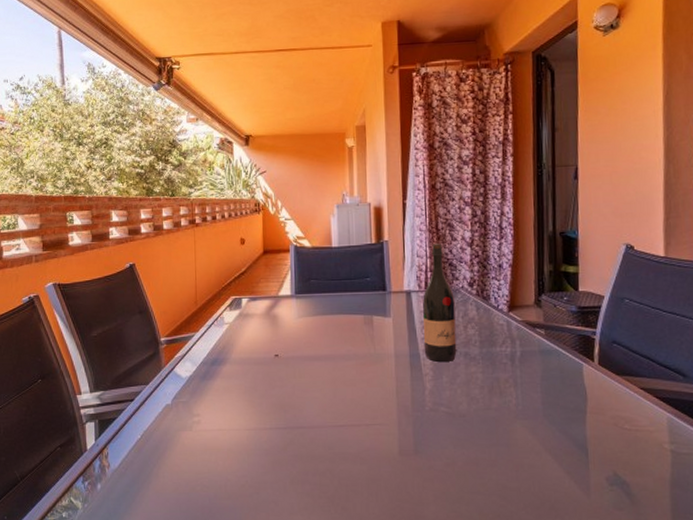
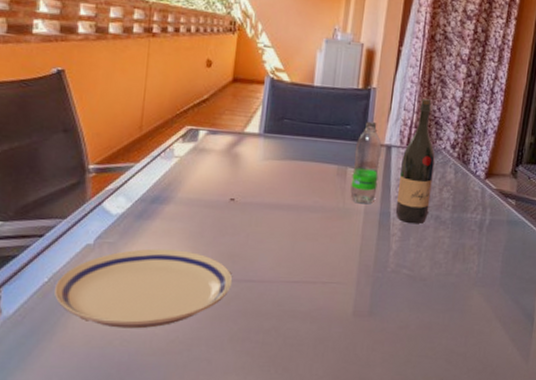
plate: none [147,404,287,476] -> present [54,248,233,329]
bottle: none [377,271,404,348] -> present [350,121,382,204]

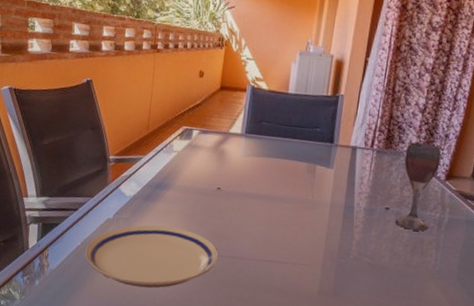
bottle: present [350,121,382,204] -> none [318,124,348,198]
wine bottle: present [395,98,436,224] -> none [358,105,398,219]
cup: none [435,139,481,236] -> present [395,142,442,231]

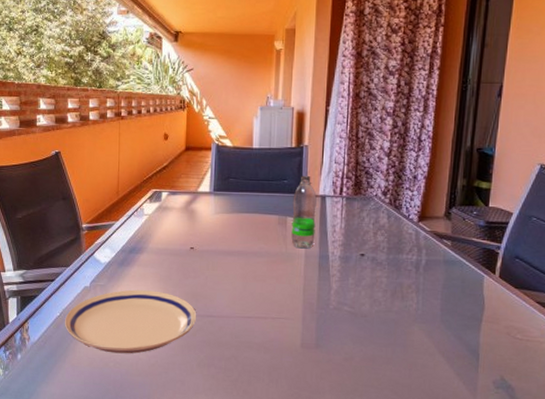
bottle: none [318,124,348,198] -> present [291,175,317,249]
cup: present [395,142,442,231] -> none [372,186,412,275]

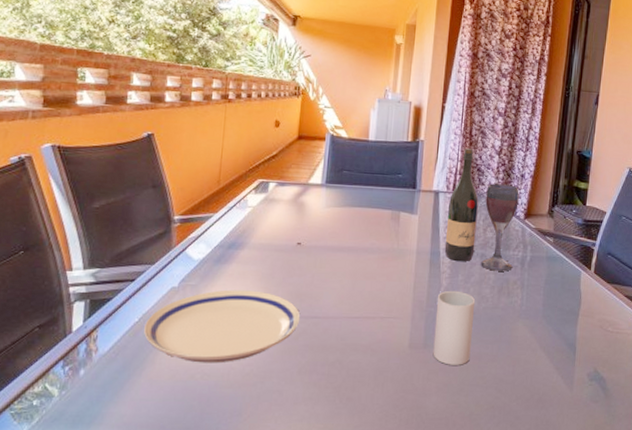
bottle: present [291,175,317,249] -> none [403,170,430,245]
cup: none [325,293,368,366] -> present [432,290,476,365]
wine bottle: none [333,151,368,266] -> present [444,148,479,262]
cup: none [372,186,412,275] -> present [481,183,519,272]

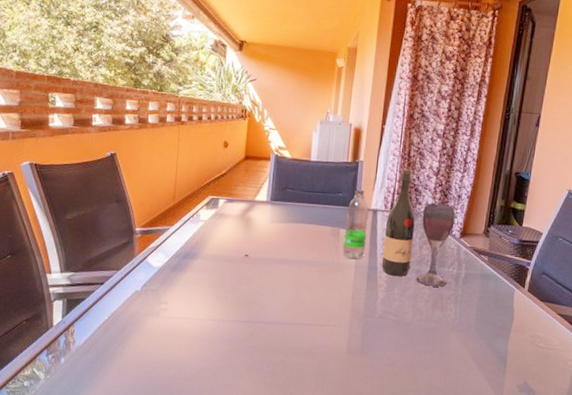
plate: present [144,289,301,363] -> none [113,295,248,359]
bottle: none [403,170,430,245] -> present [343,189,369,260]
cup: present [432,290,476,365] -> none [369,302,410,371]

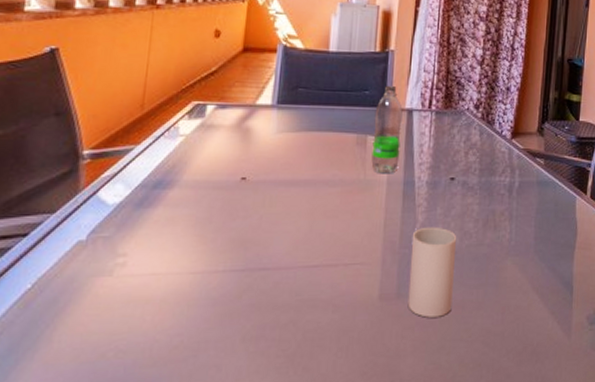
cup: none [369,302,410,371] -> present [407,226,457,318]
wine bottle: present [381,169,416,277] -> none [420,59,459,192]
cup: present [416,203,456,287] -> none [462,99,505,201]

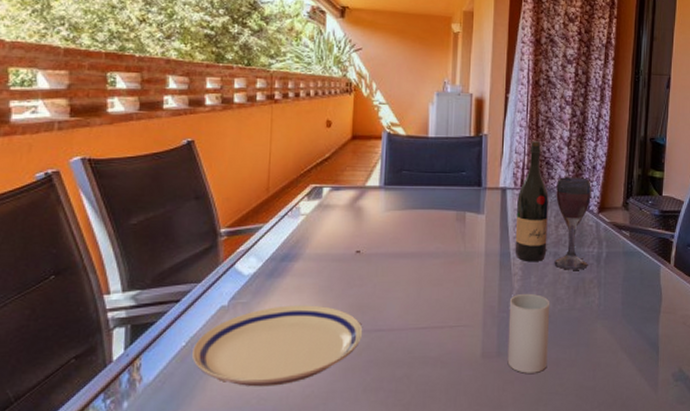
plate: none [38,240,245,337] -> present [192,305,363,387]
bottle: present [371,85,403,174] -> none [470,166,497,247]
wine bottle: none [420,59,459,192] -> present [515,141,550,262]
cup: none [462,99,505,201] -> present [554,177,592,270]

